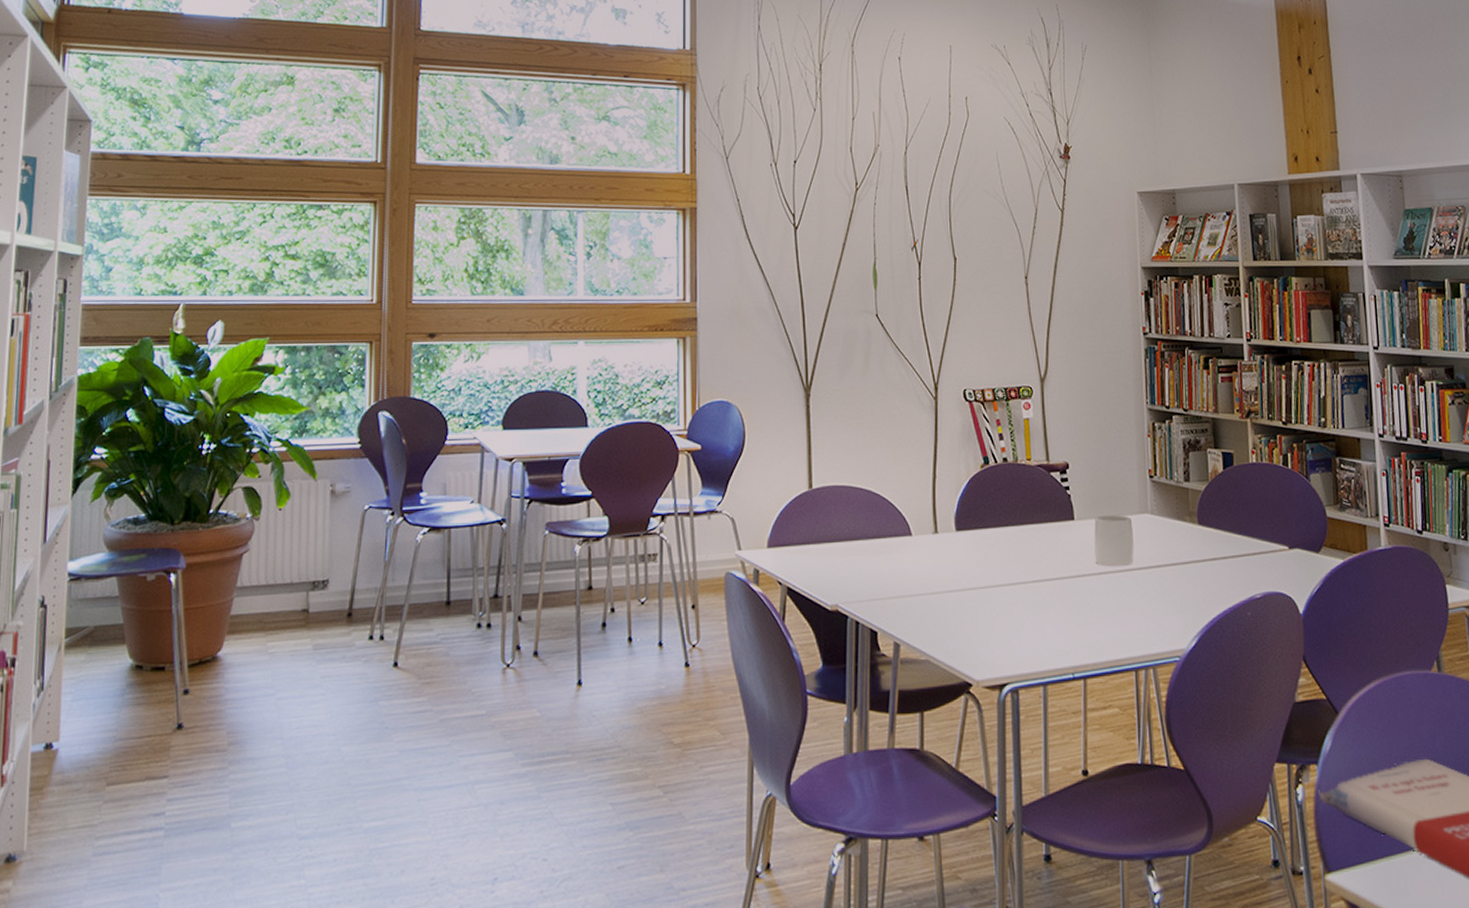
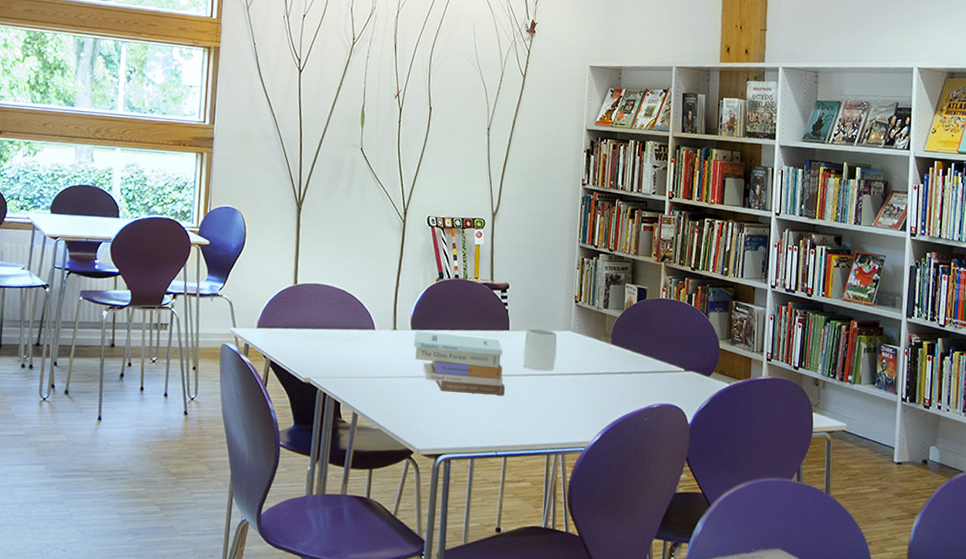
books: none [960,531,1076,604] -> present [413,331,505,396]

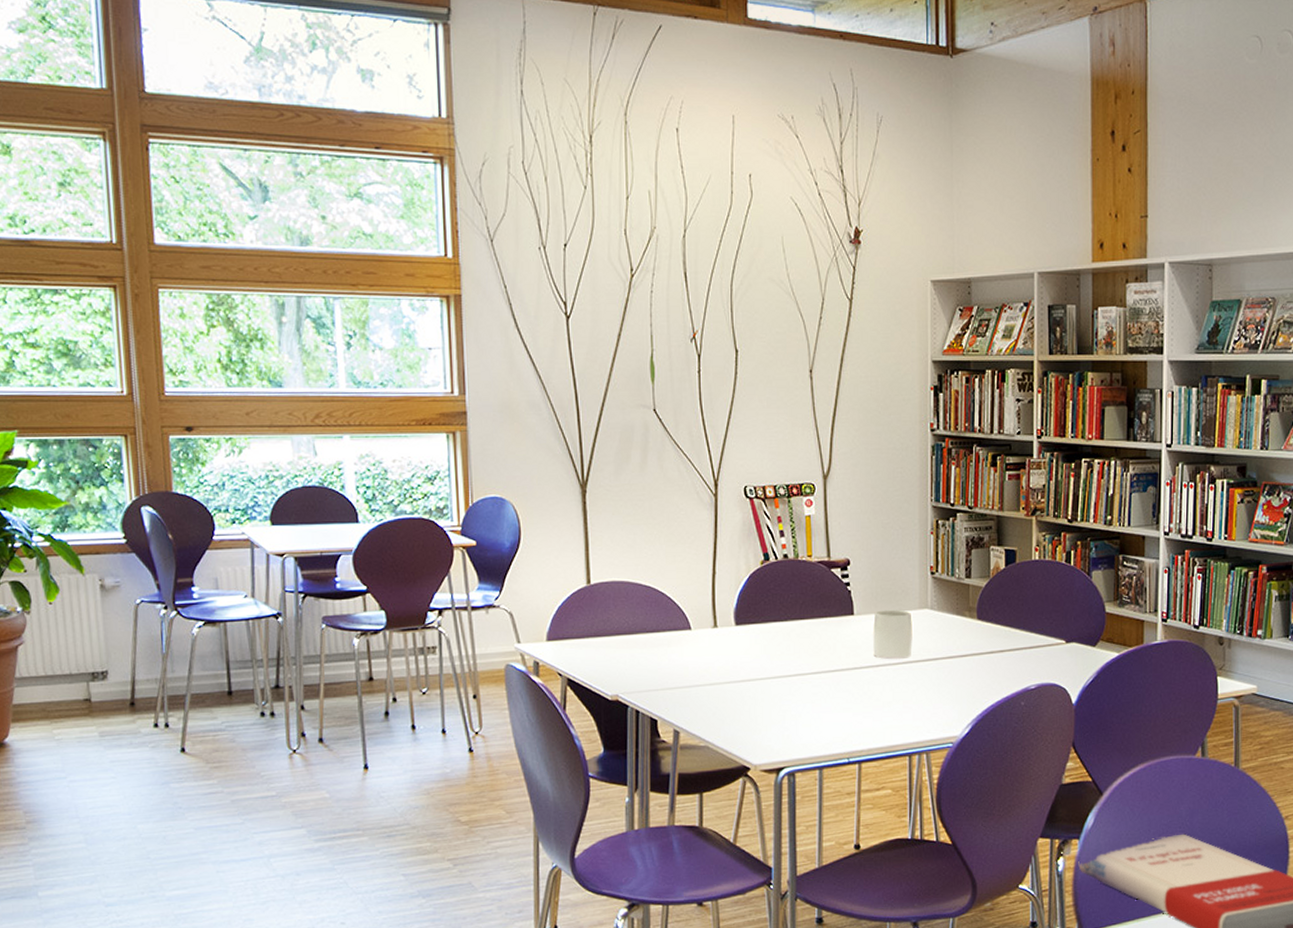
books: present [413,331,505,396] -> none [739,626,853,695]

